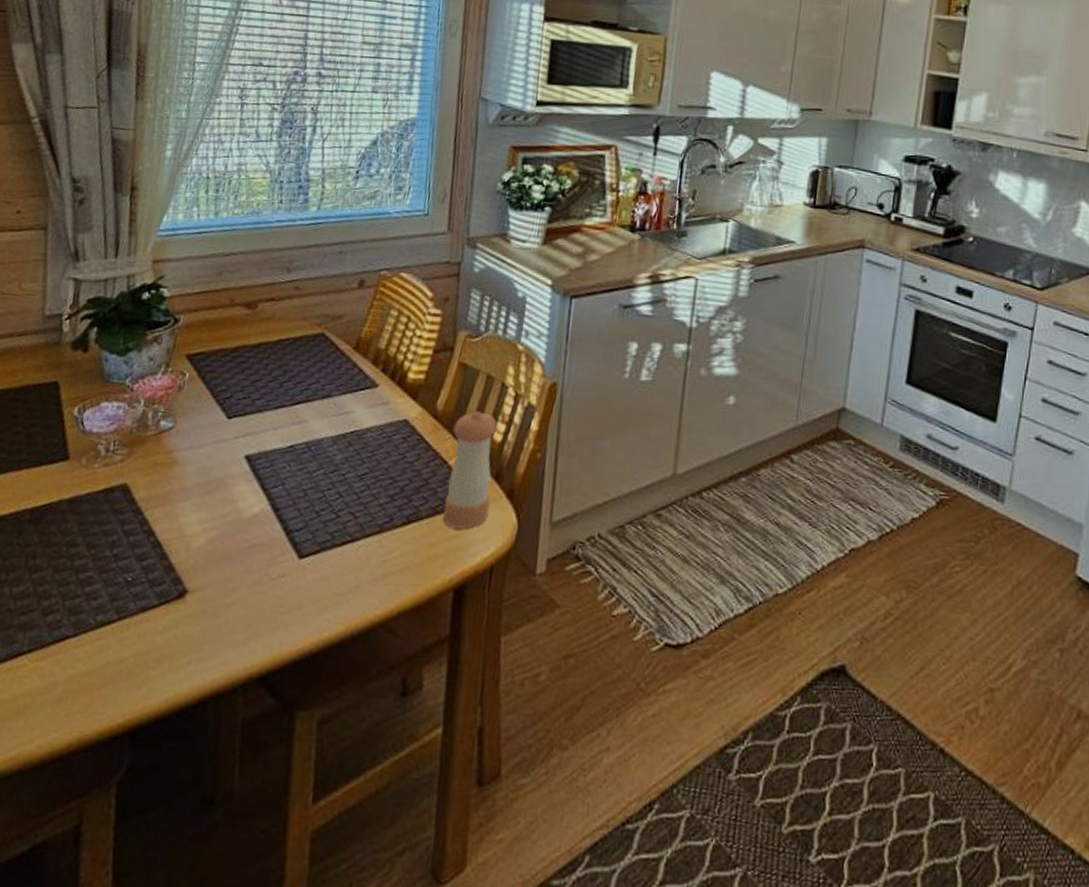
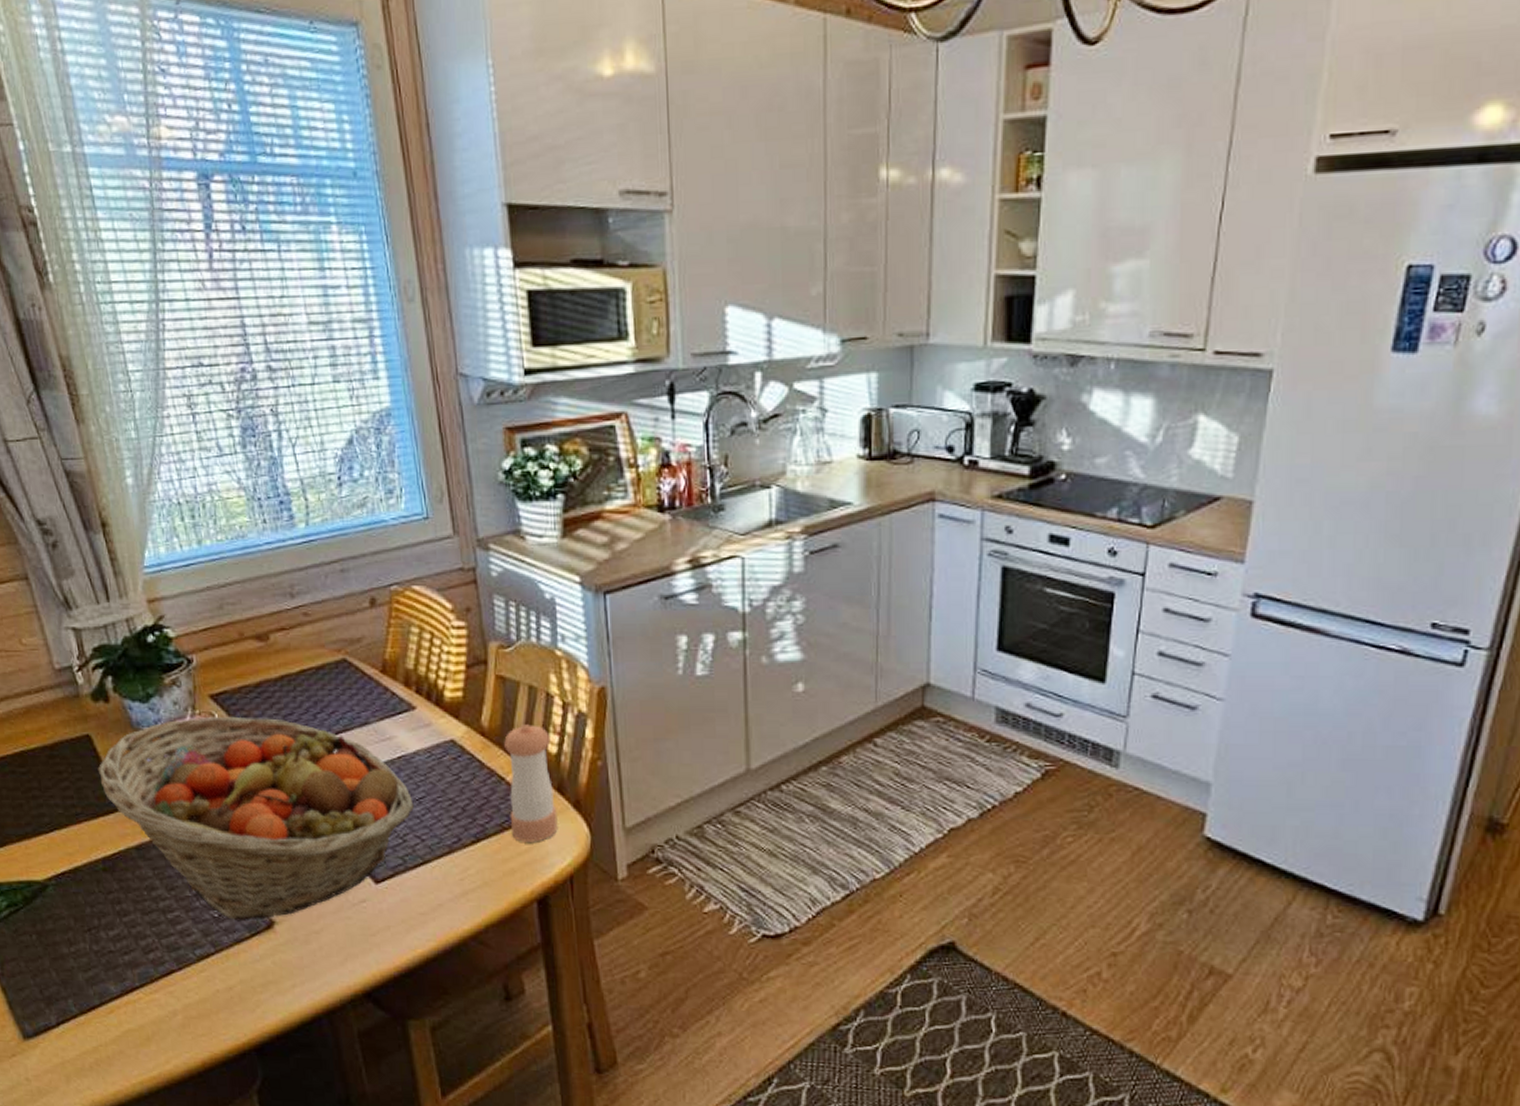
fruit basket: none [54,374,356,587] -> present [97,716,414,920]

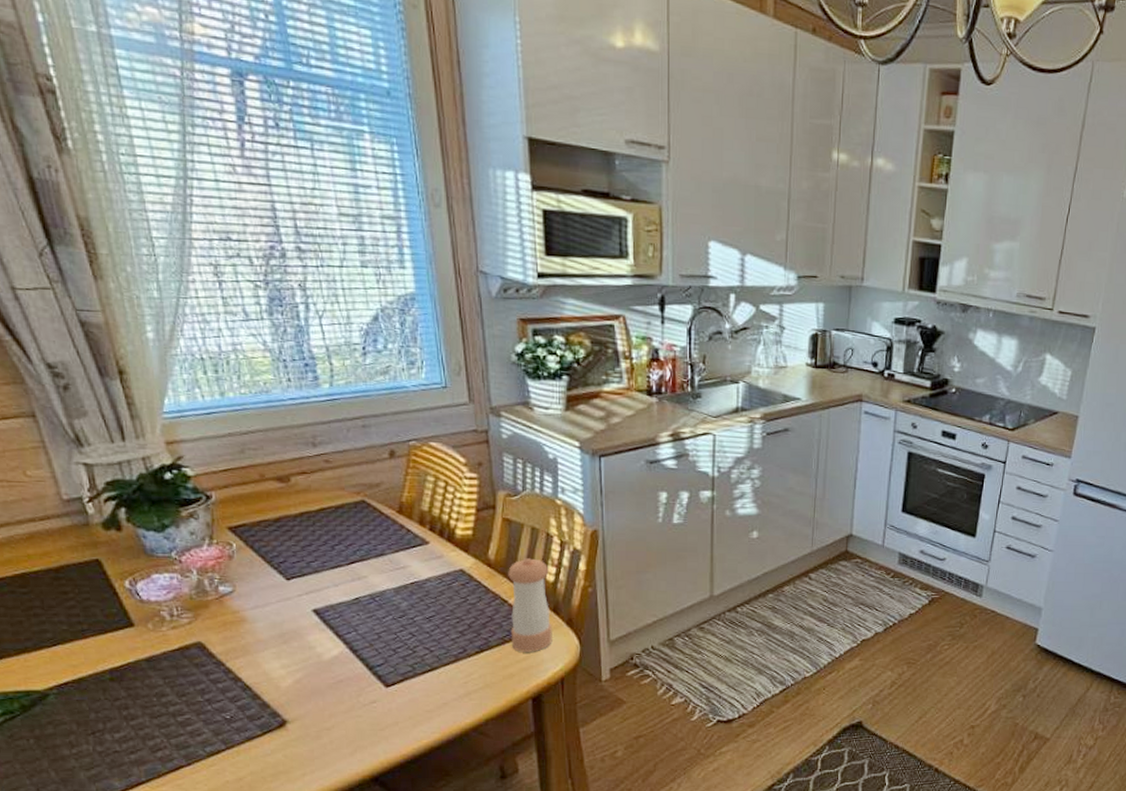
fruit basket: present [97,716,414,920] -> none [107,546,424,721]

